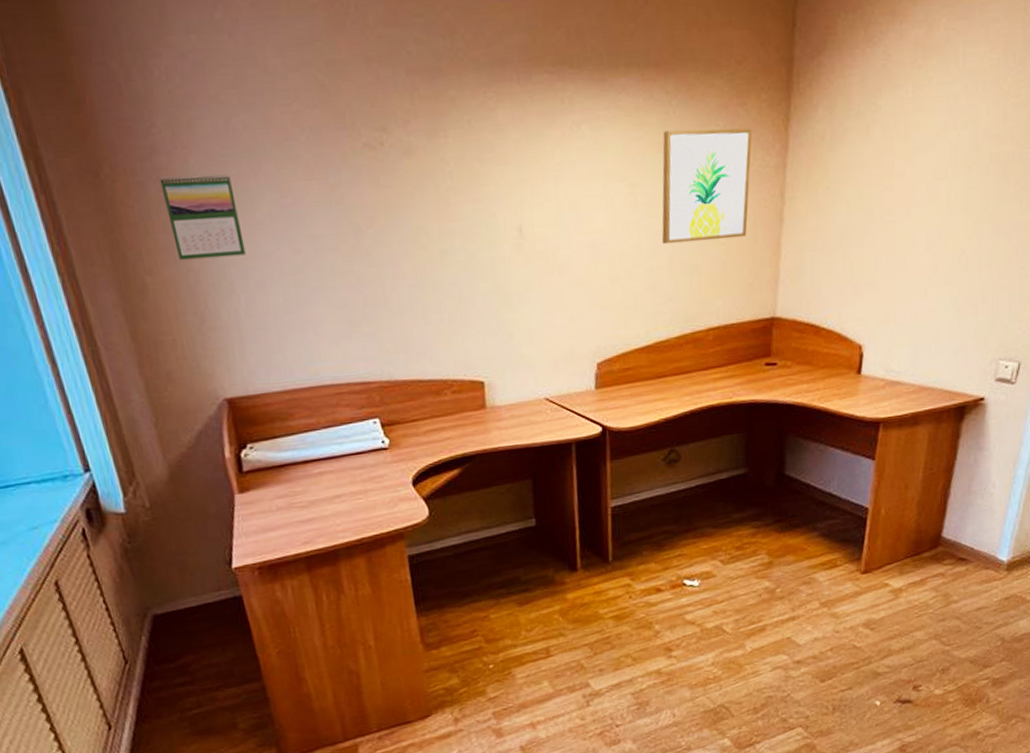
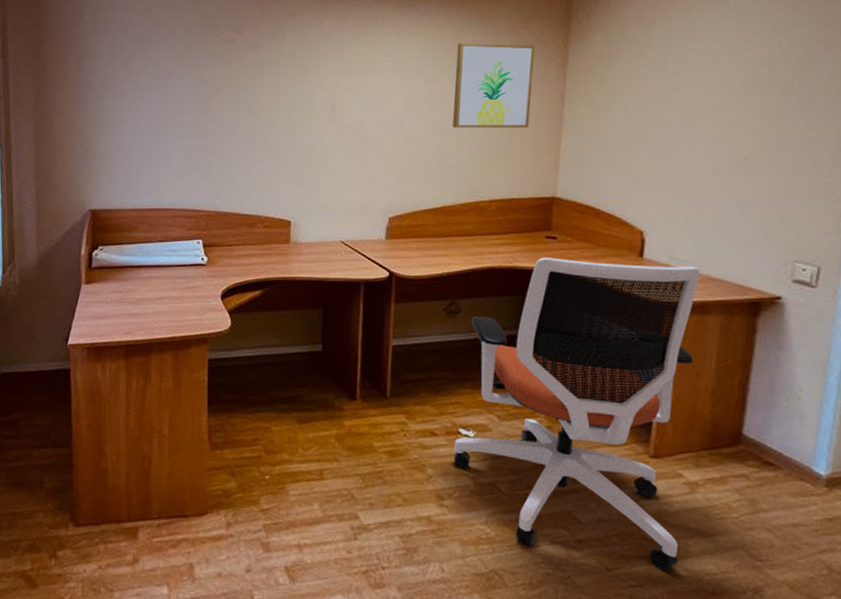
calendar: present [159,173,246,261] -> none [78,51,126,108]
office chair: none [679,377,914,677] -> present [453,257,701,571]

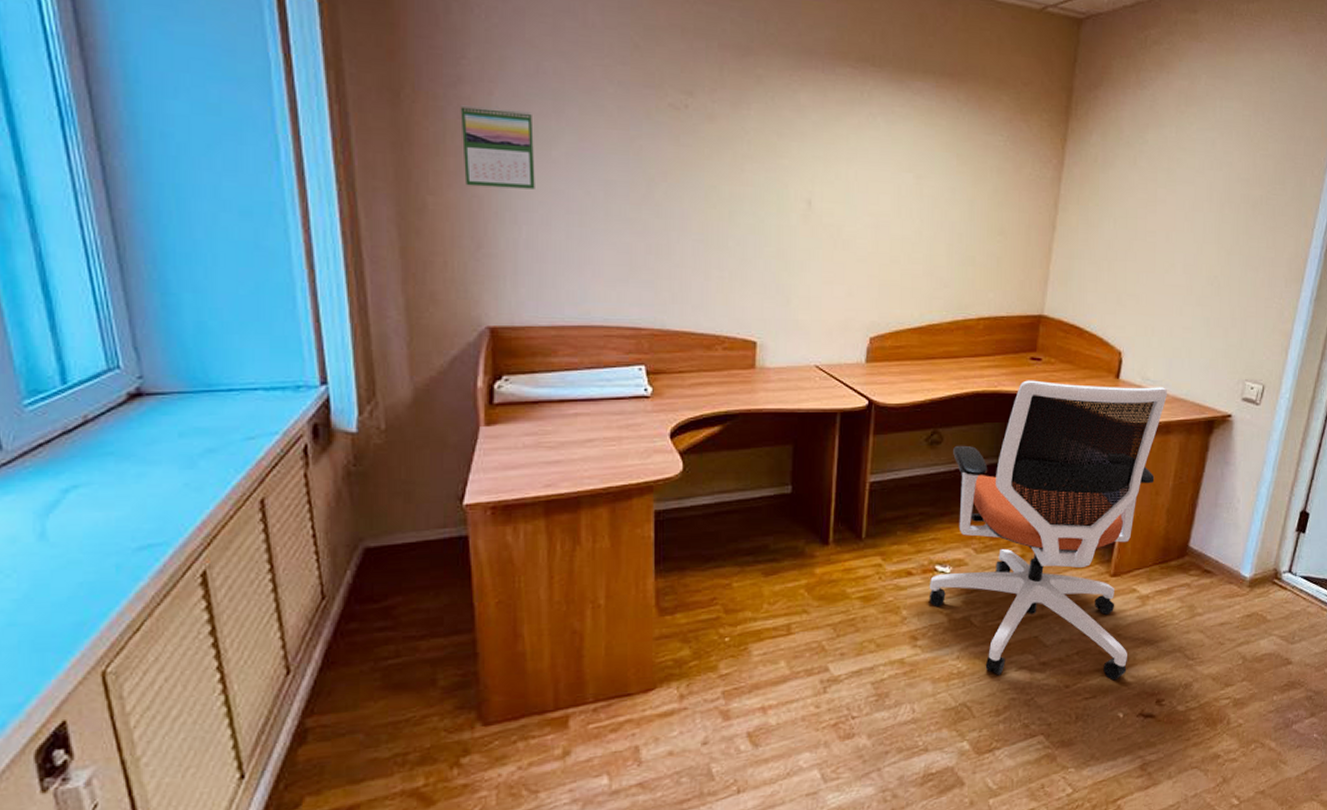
calendar: none [78,51,126,108] -> present [460,105,535,190]
wall art: present [453,43,535,128] -> none [943,133,1032,238]

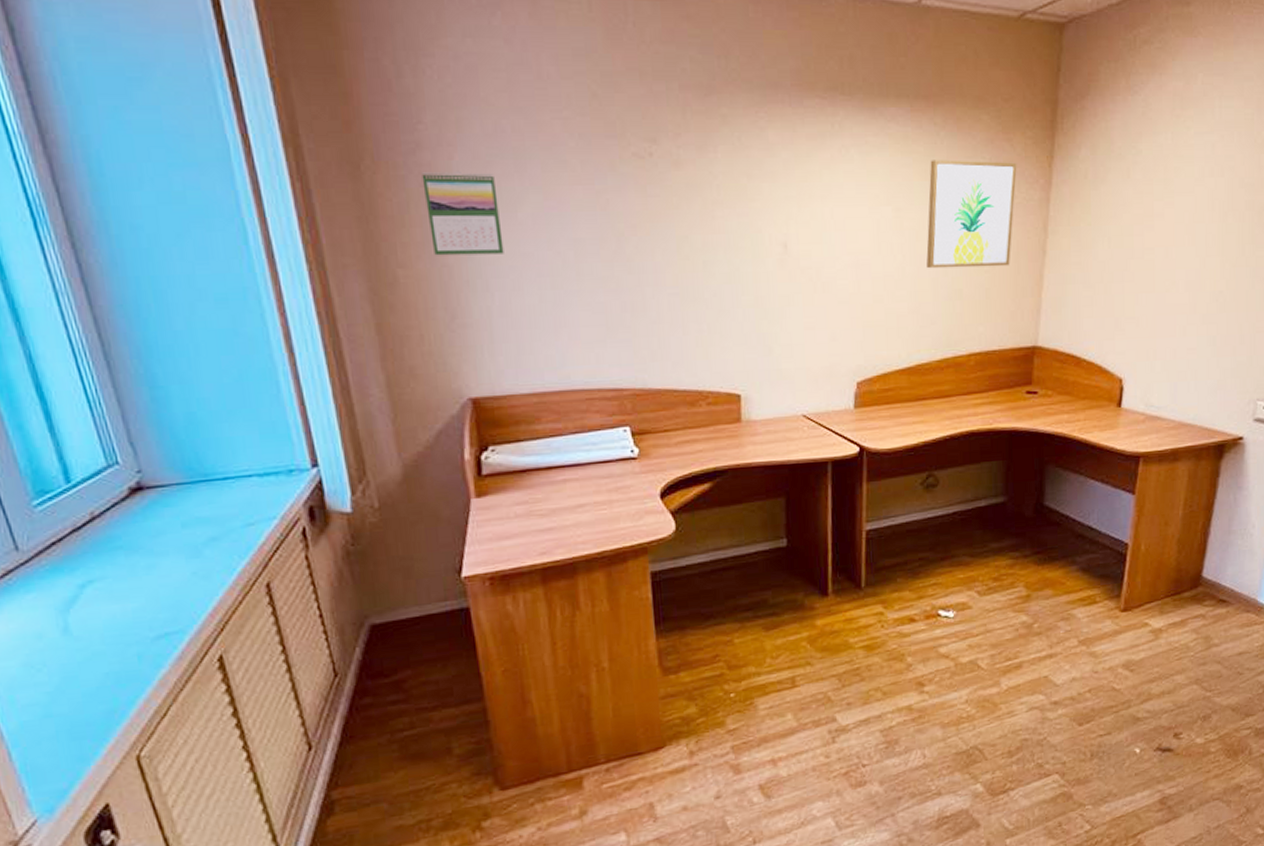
office chair: present [928,380,1168,681] -> none [933,413,1174,717]
wall art: none [943,133,1032,238] -> present [926,160,1017,269]

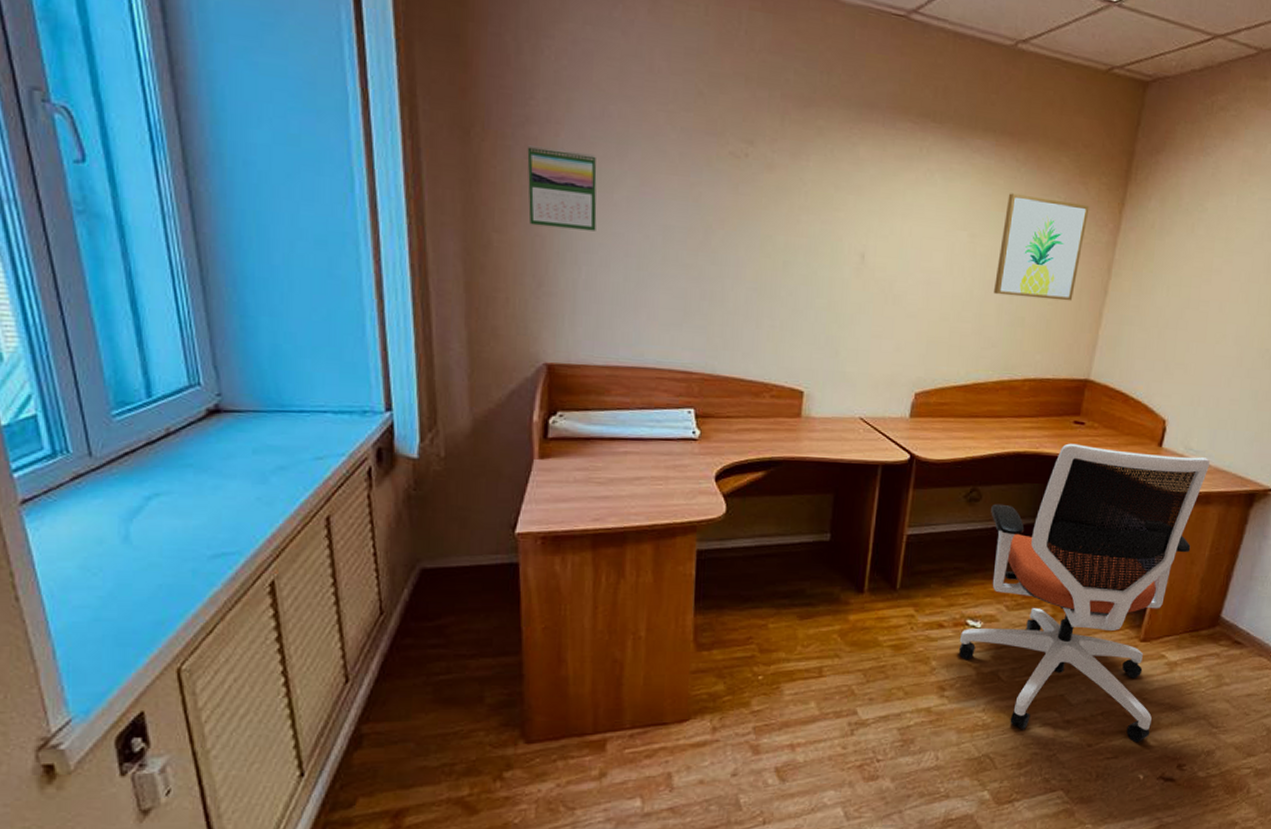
office chair: none [933,413,1174,717] -> present [958,443,1210,743]

